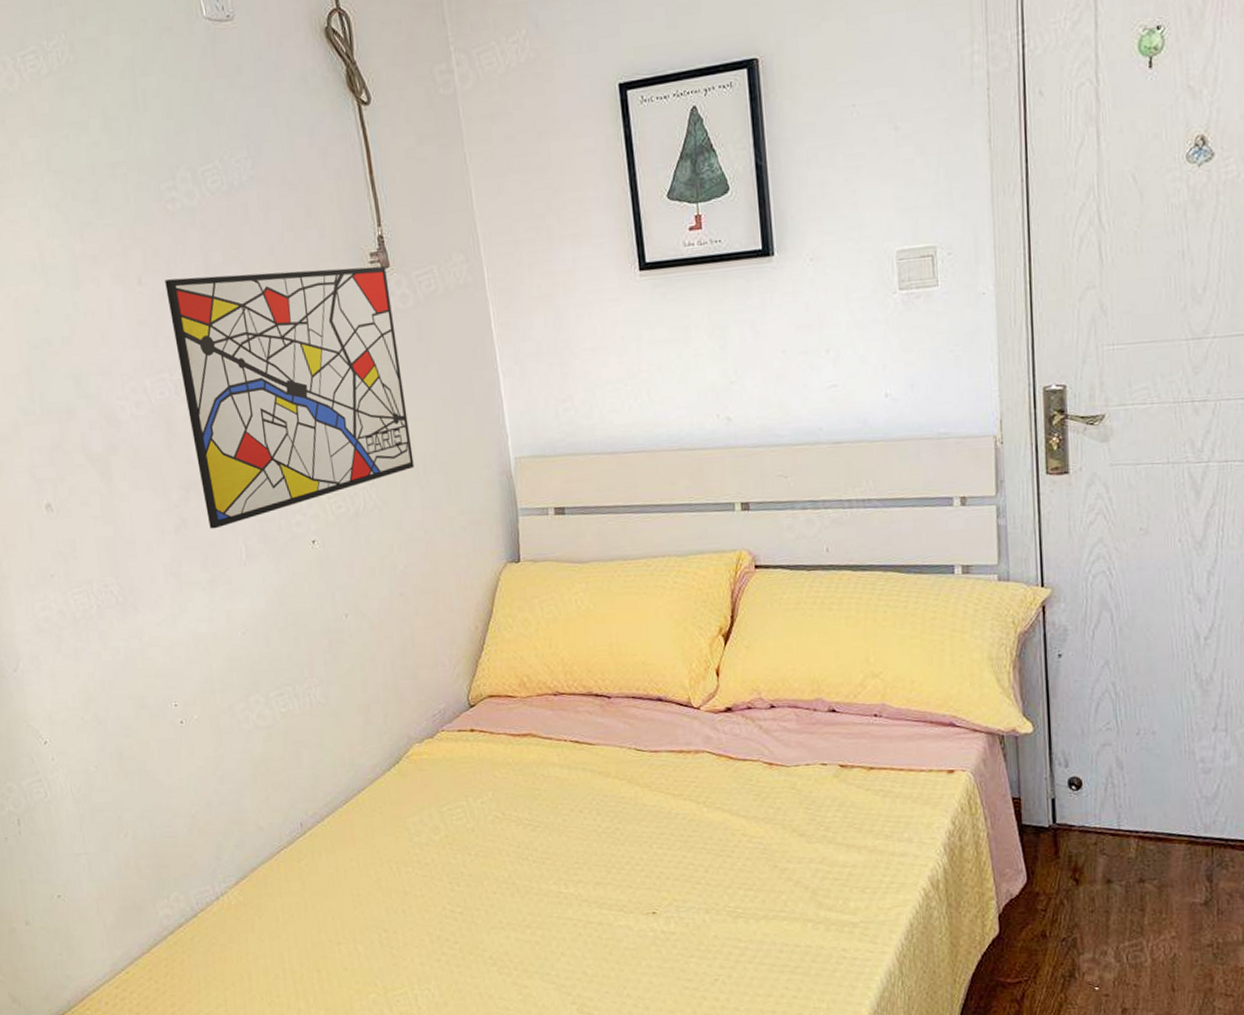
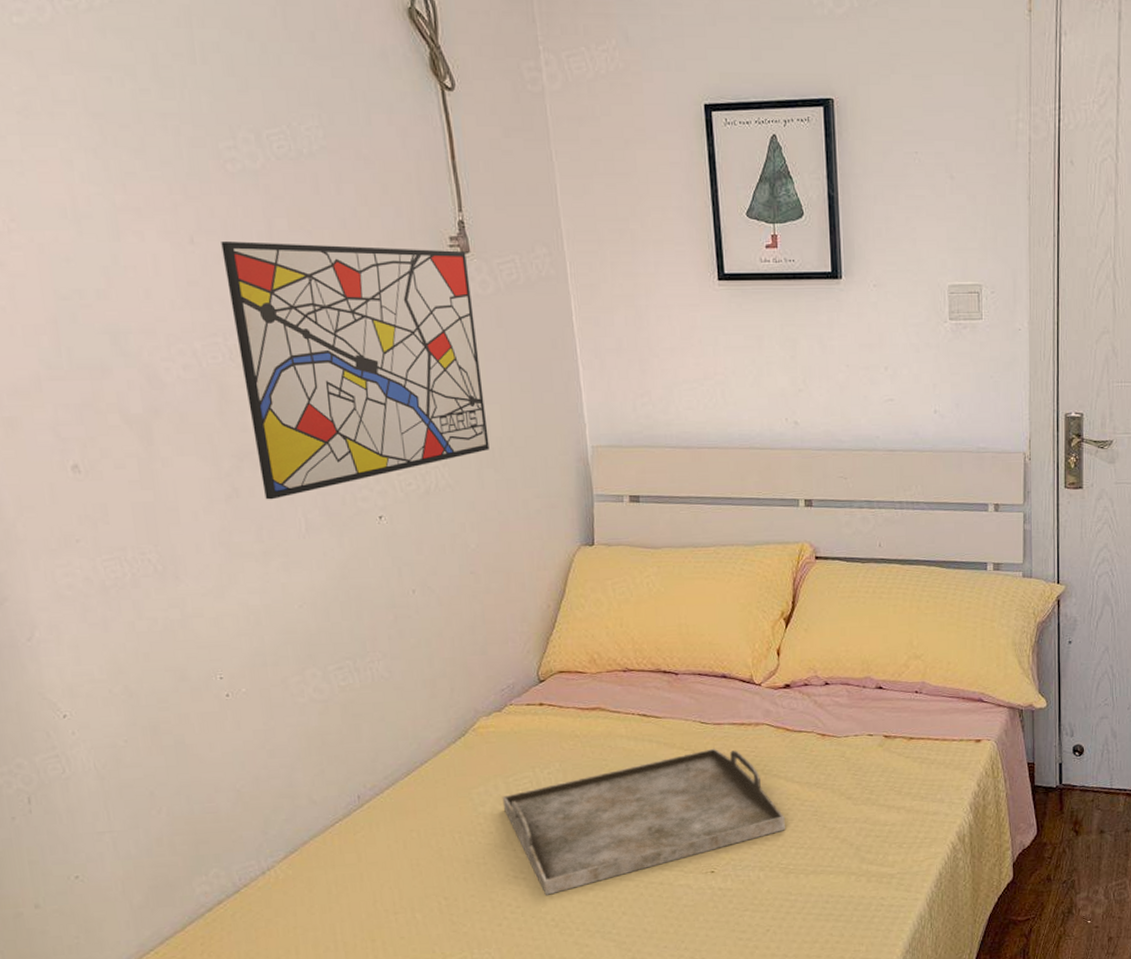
serving tray: none [437,778,732,931] -> present [502,748,785,895]

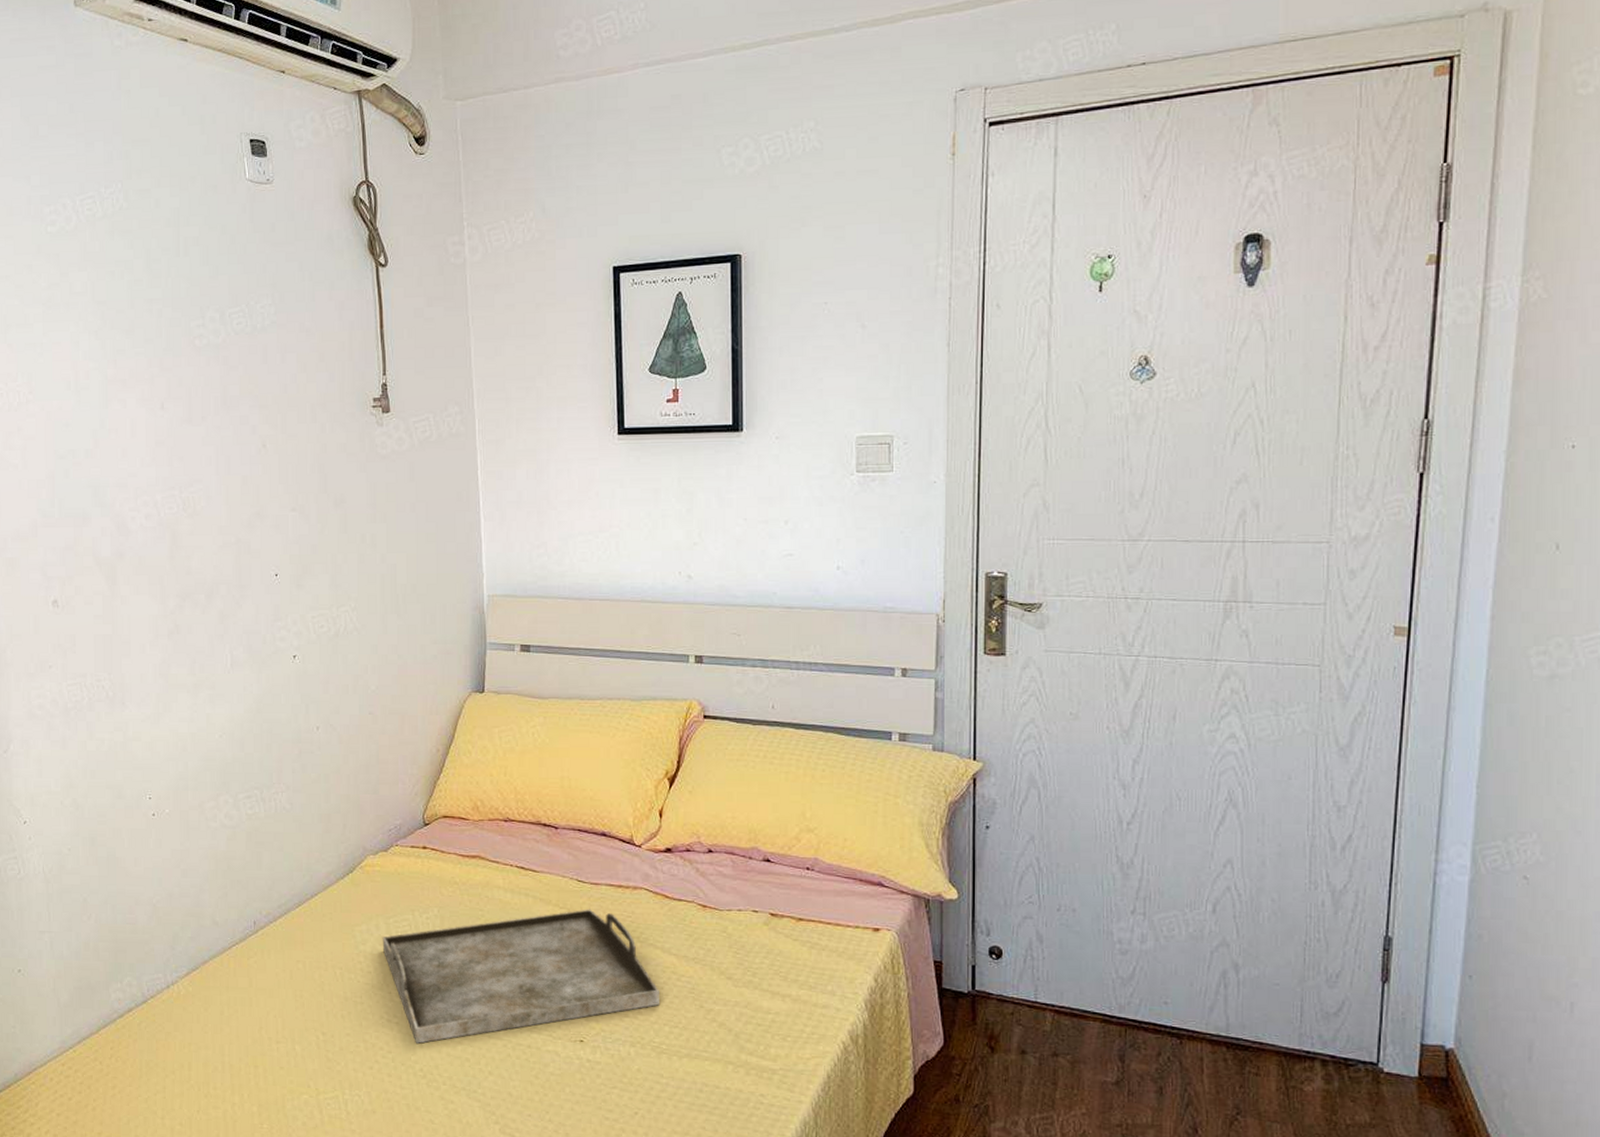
wall art: present [221,241,490,500] -> none [185,406,394,637]

